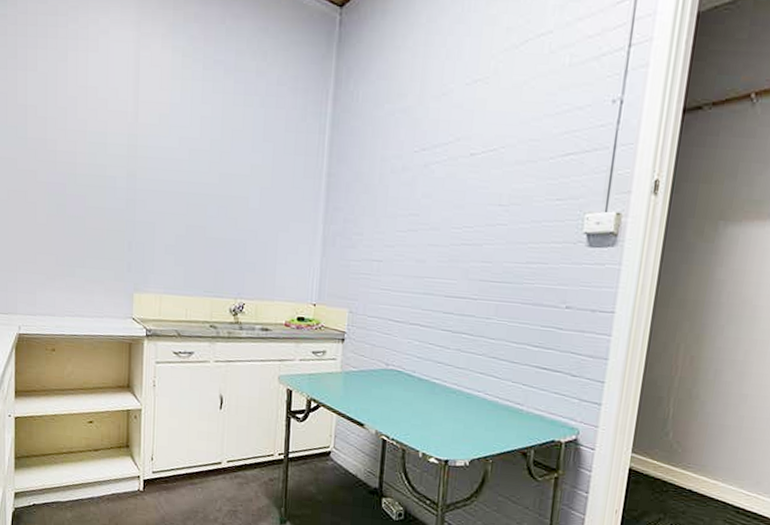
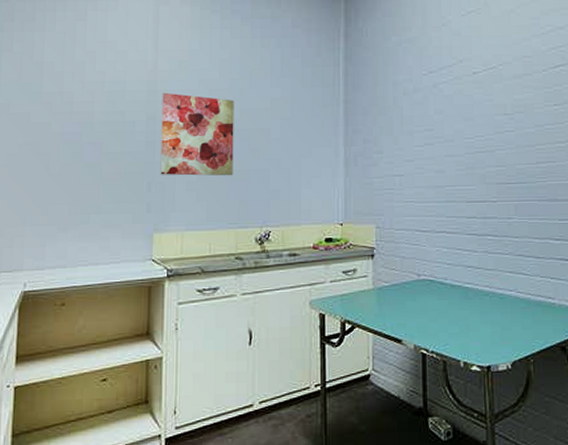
wall art: none [140,148,214,244] -> present [160,92,234,176]

